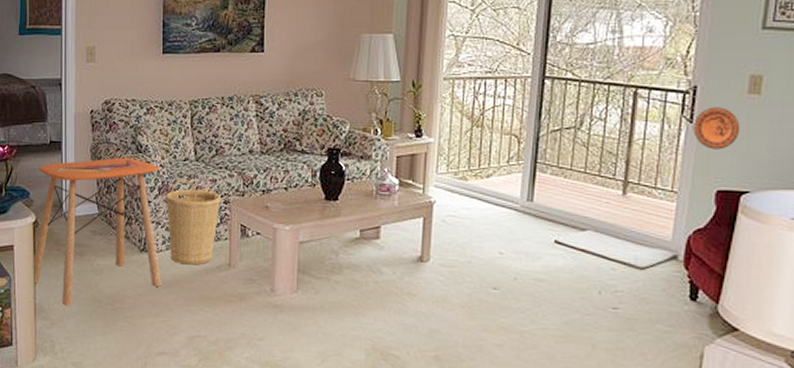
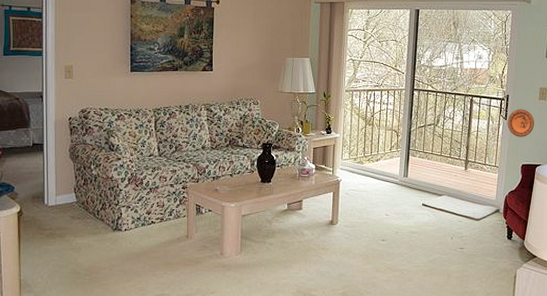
side table: present [32,157,161,306] -> none [17,155,131,280]
basket: present [165,179,222,265] -> none [134,171,180,239]

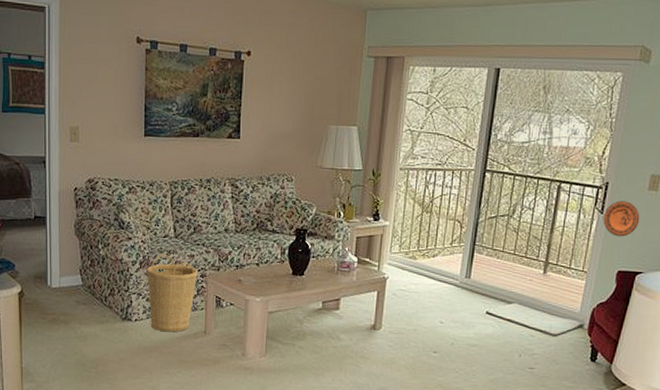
basket: none [134,171,180,239] -> present [146,254,199,333]

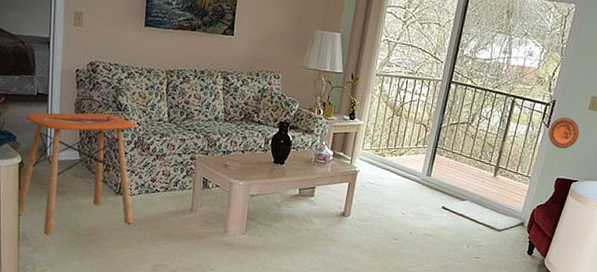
side table: none [18,233,142,370] -> present [16,112,136,236]
basket: present [146,254,199,333] -> none [140,136,189,208]

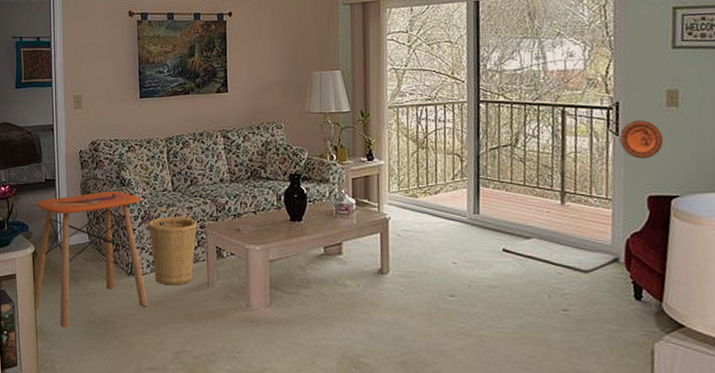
basket: none [140,136,189,208] -> present [148,208,198,286]

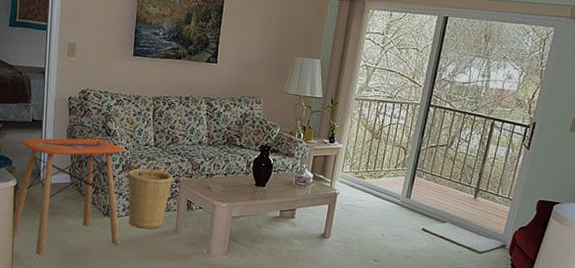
decorative plate: present [619,120,664,159] -> none [528,139,561,171]

